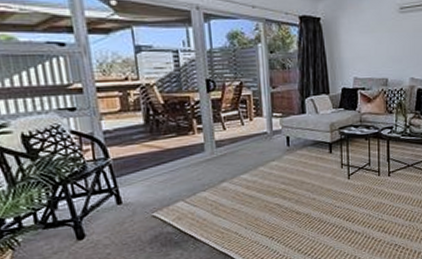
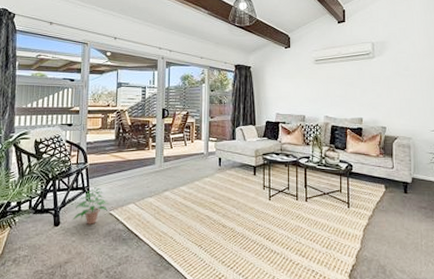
potted plant: none [102,185,149,232] -> present [73,186,109,224]

